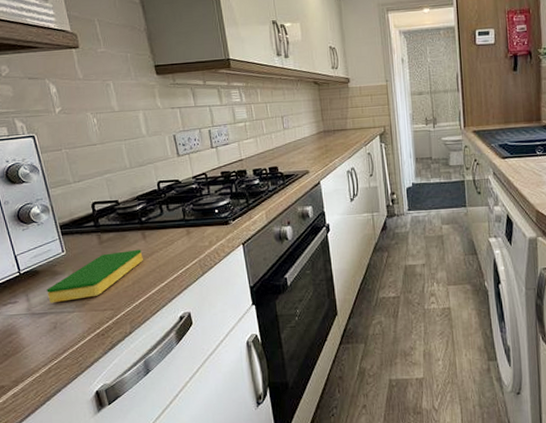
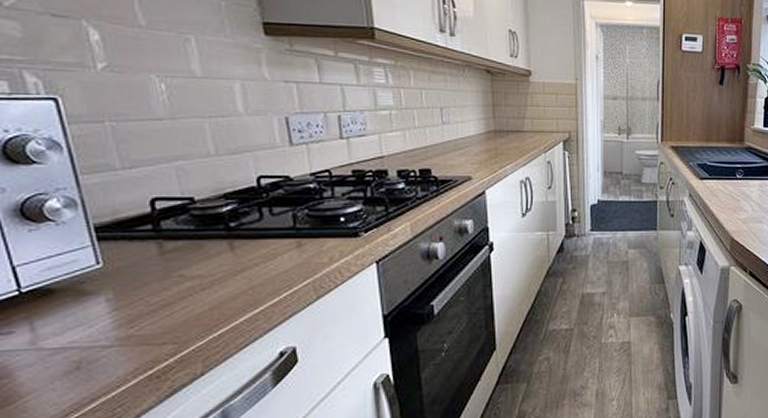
dish sponge: present [47,249,143,304] -> none [66,263,228,335]

